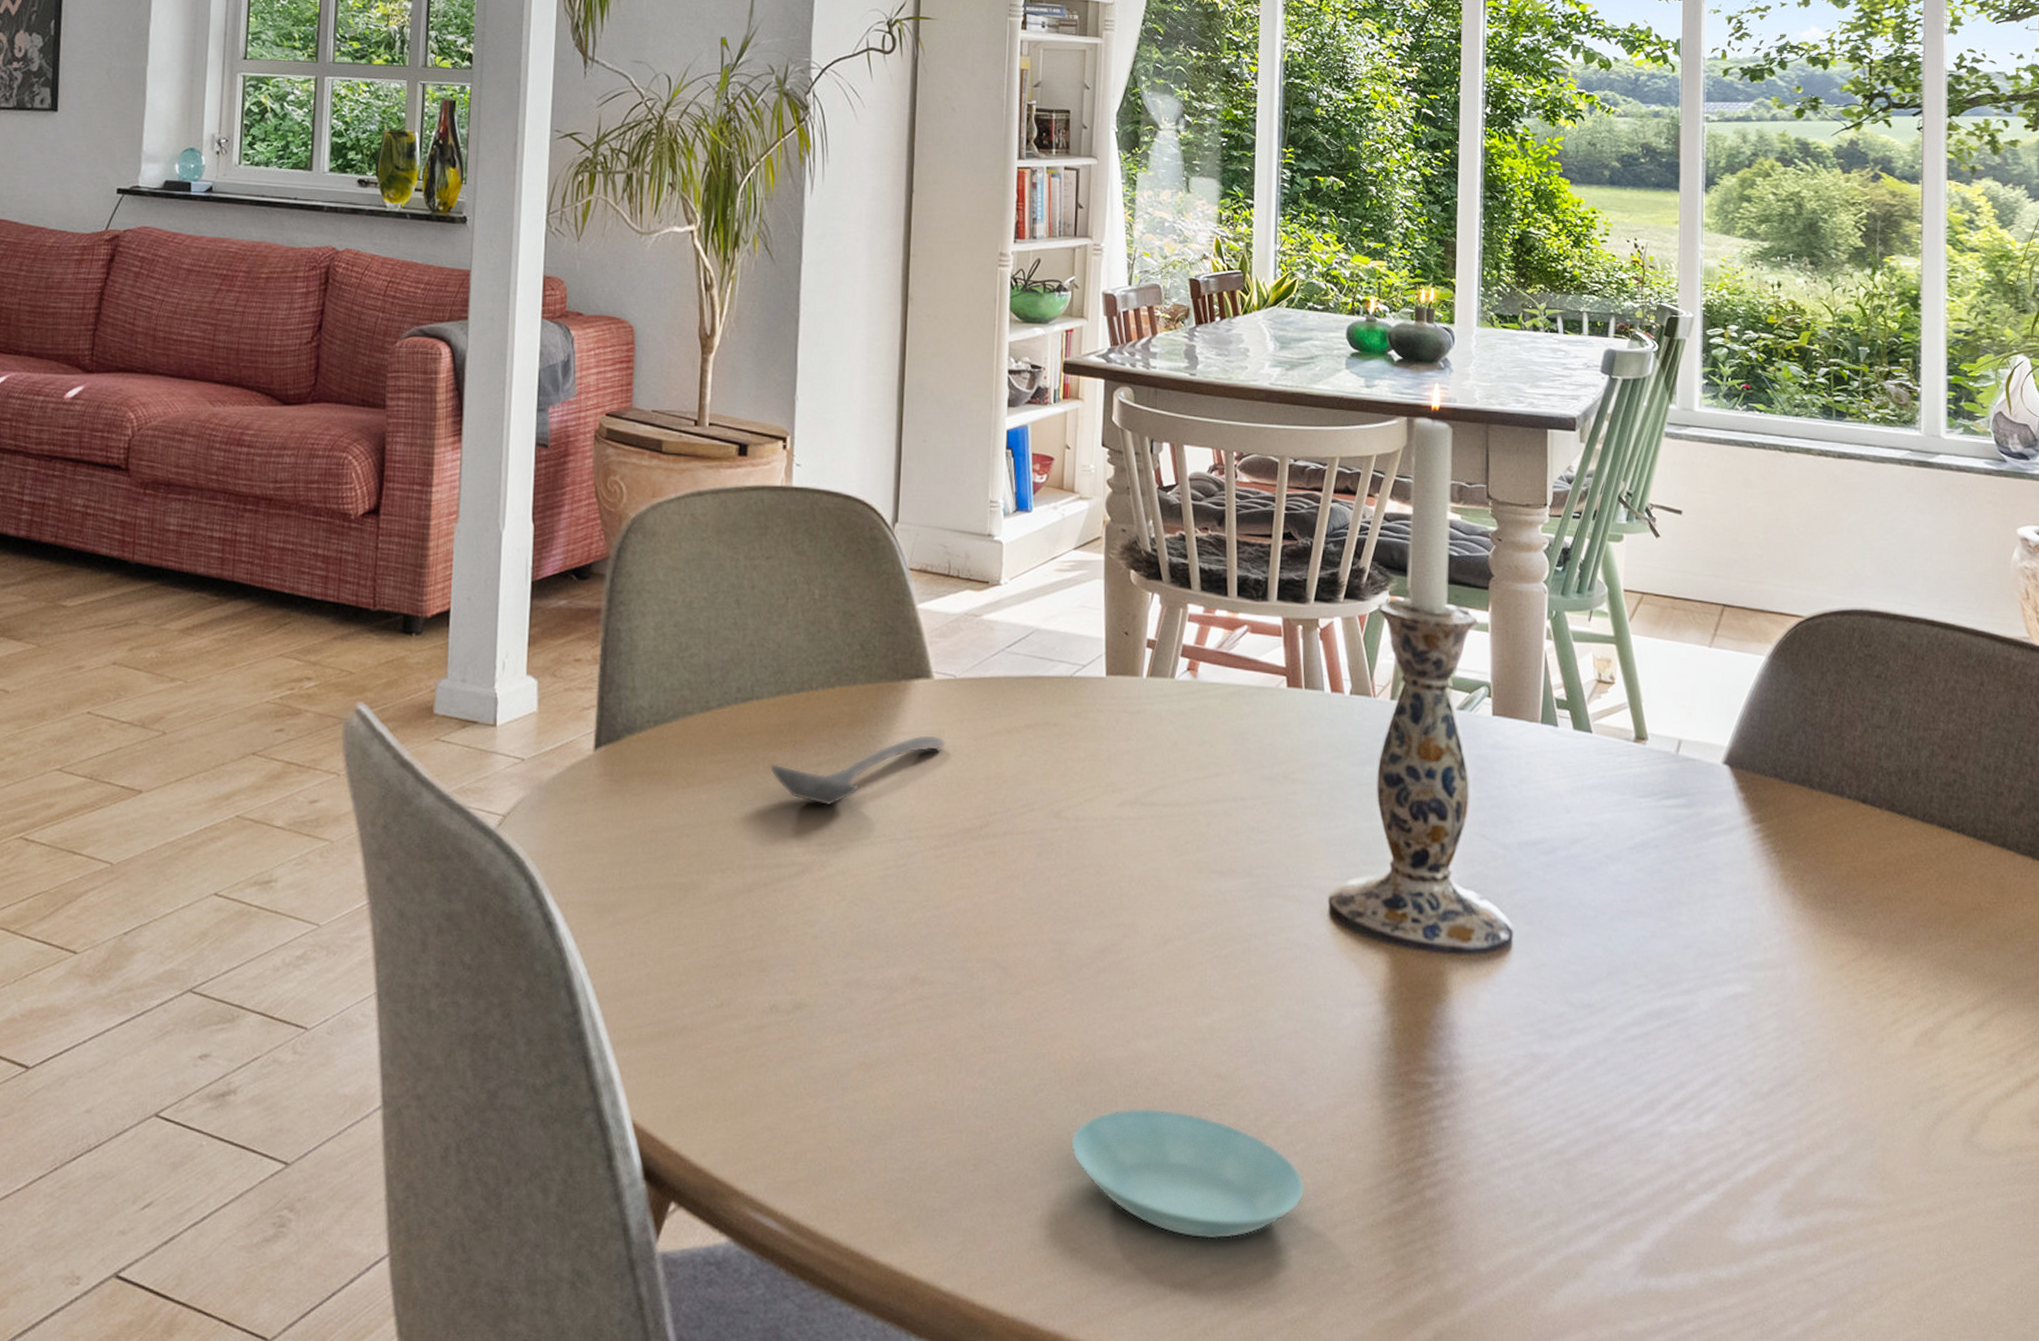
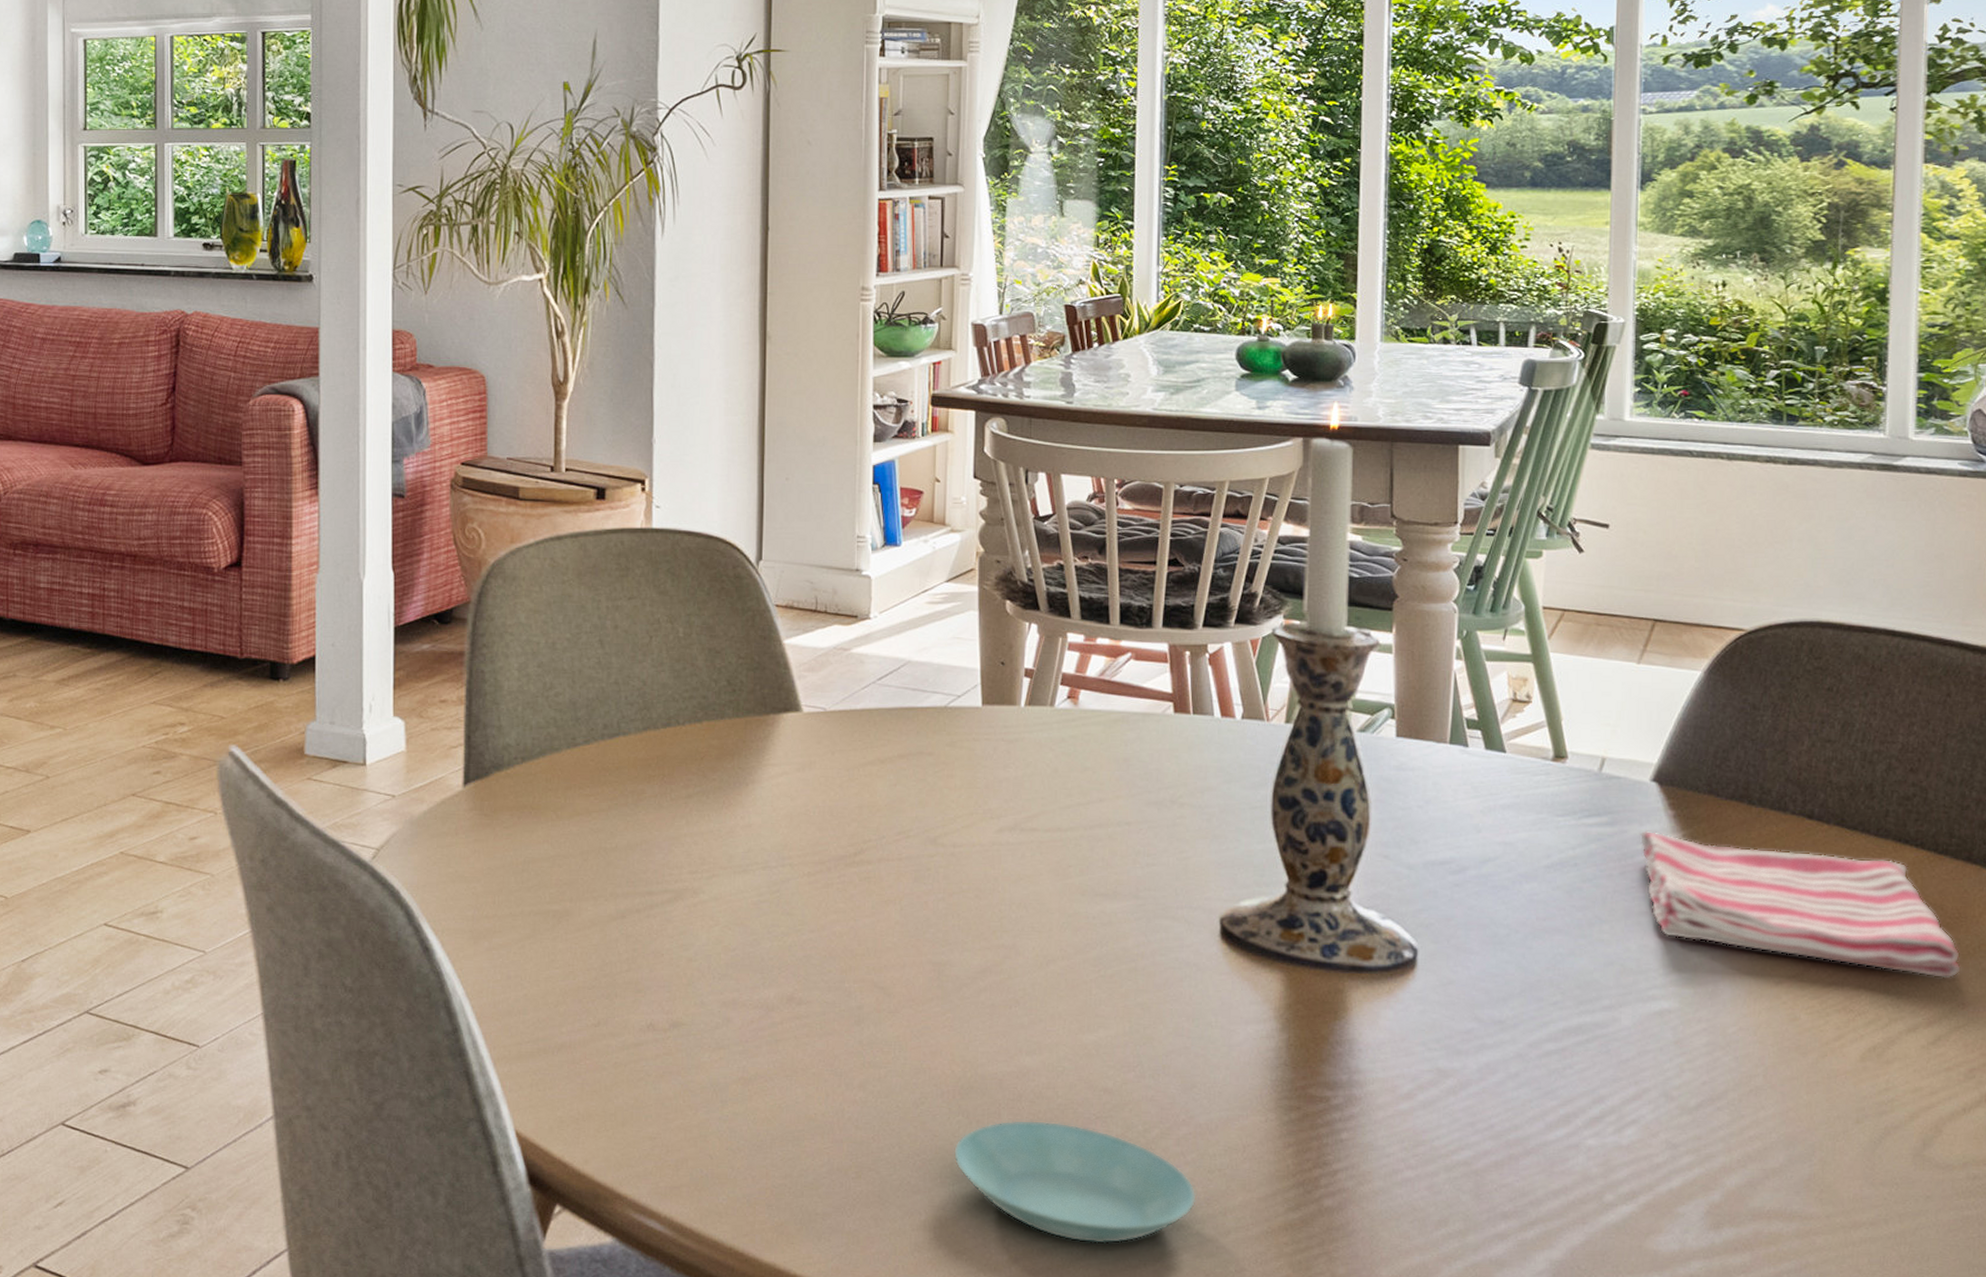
stirrer: present [770,734,945,806] -> none [639,765,816,836]
dish towel: none [1713,813,2000,963] -> present [1639,830,1961,979]

